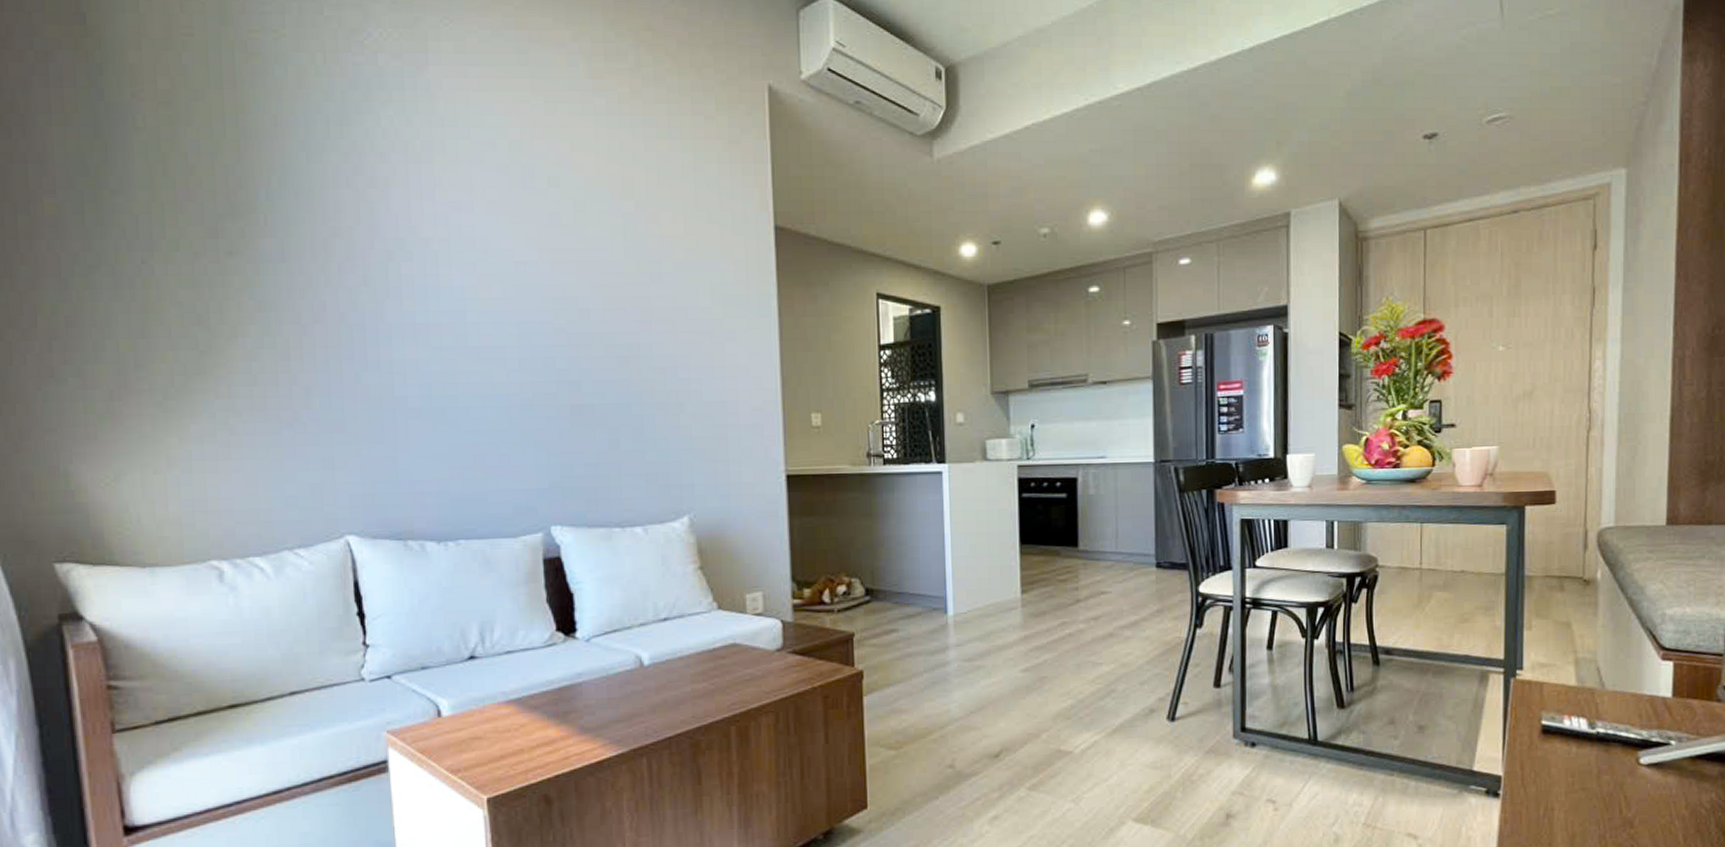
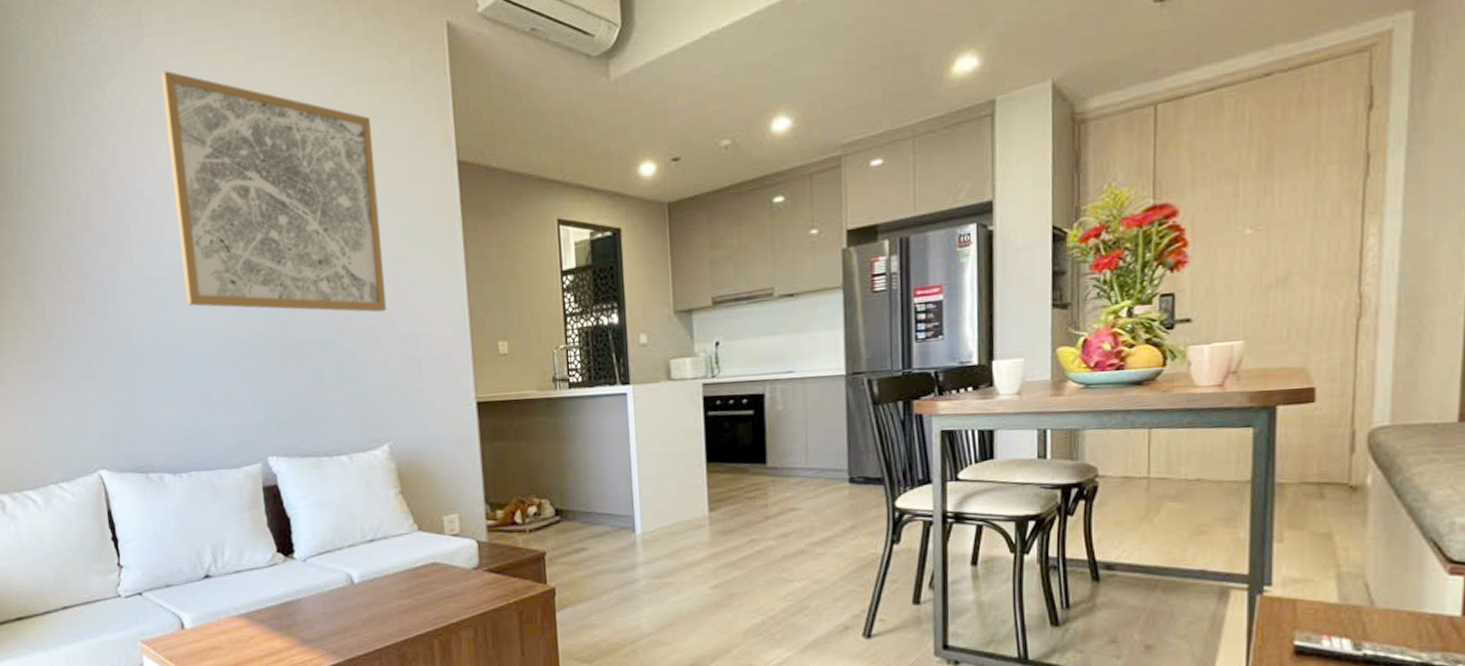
wall art: none [447,103,693,376] -> present [161,70,387,312]

